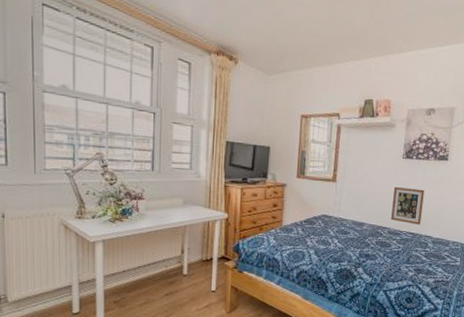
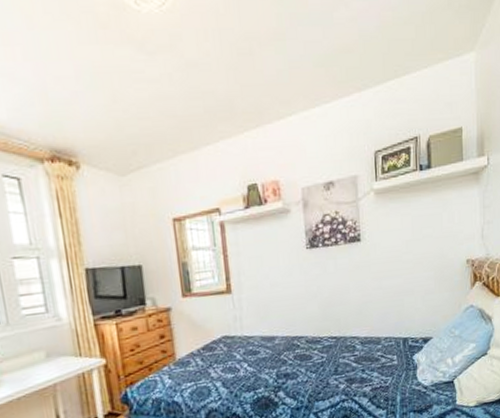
picture frame: present [391,186,425,225] -> none [303,282,343,327]

